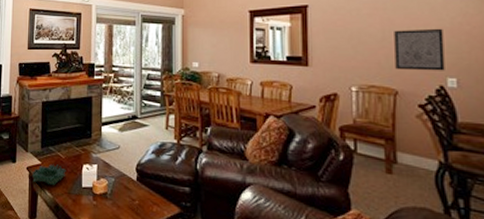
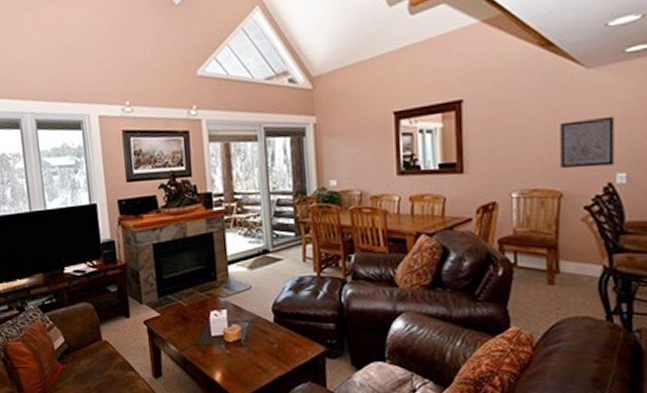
decorative bowl: present [31,164,66,186] -> none [150,314,191,339]

